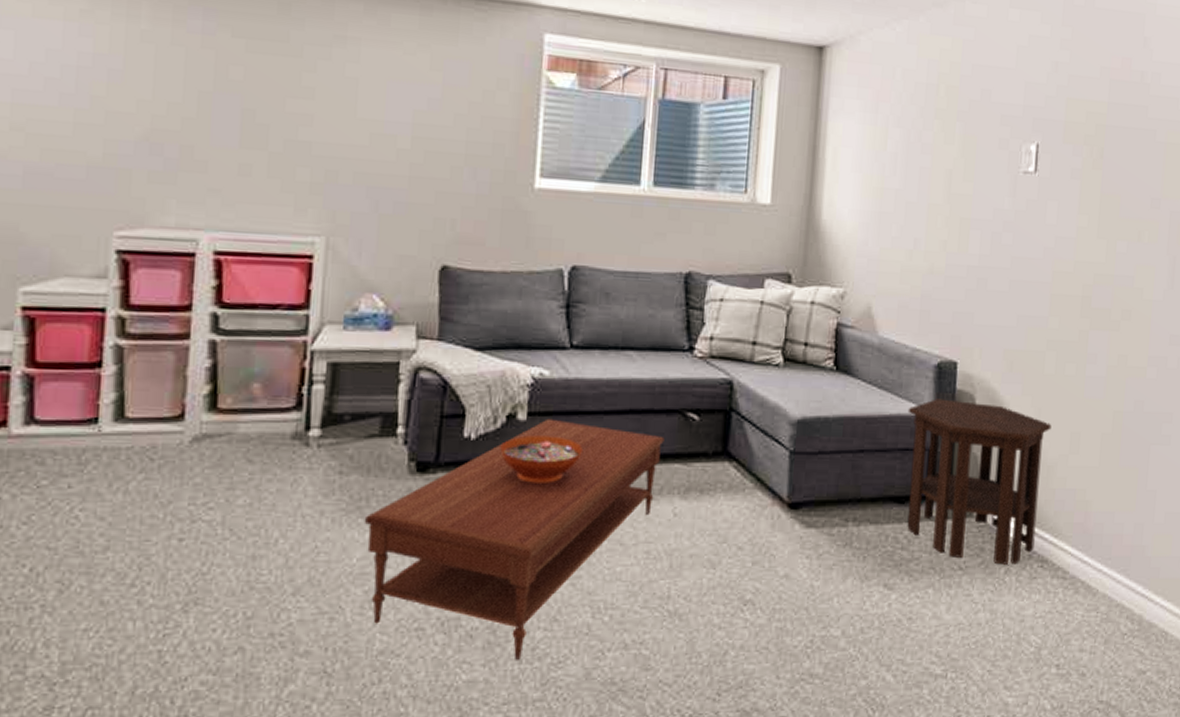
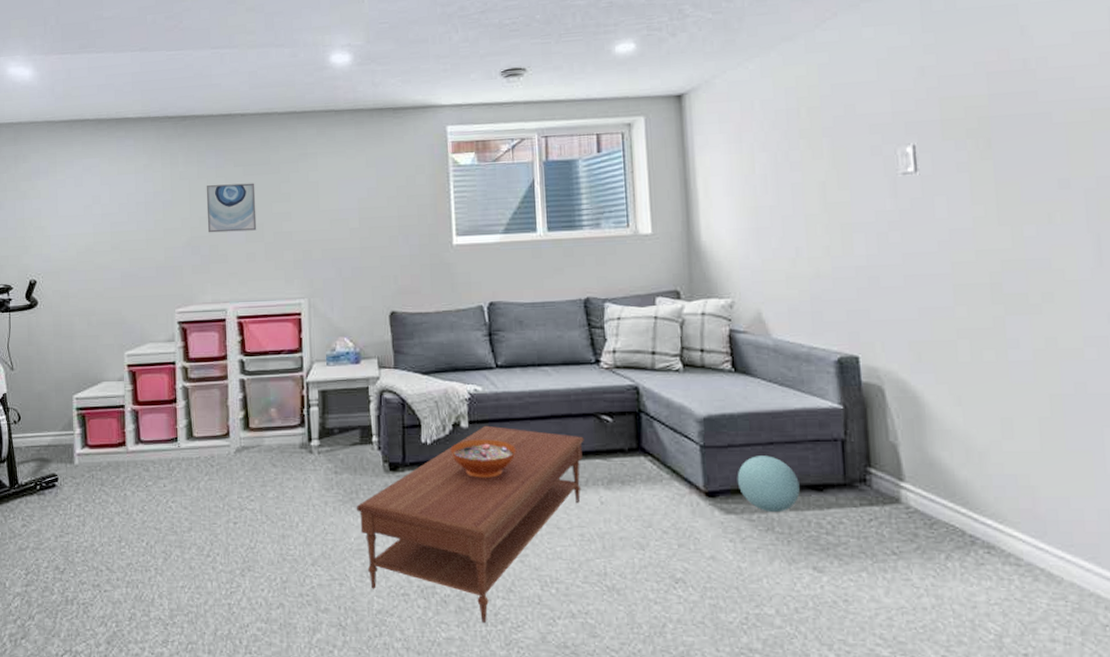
wall art: none [179,56,262,133] -> present [206,183,257,233]
ball: none [822,464,883,527] -> present [737,456,800,513]
side table: present [907,399,1052,565] -> none [813,392,977,550]

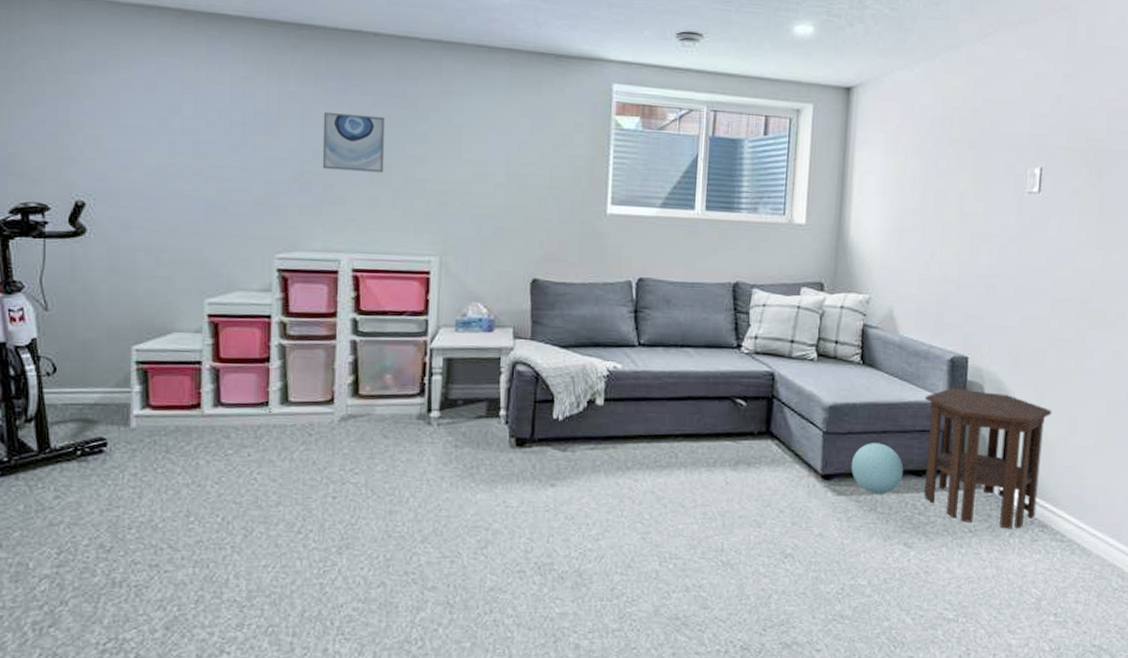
coffee table: present [356,425,584,623] -> none [475,403,717,598]
decorative bowl: present [450,439,516,478] -> none [582,417,650,456]
side table: none [813,392,977,550] -> present [924,388,1052,529]

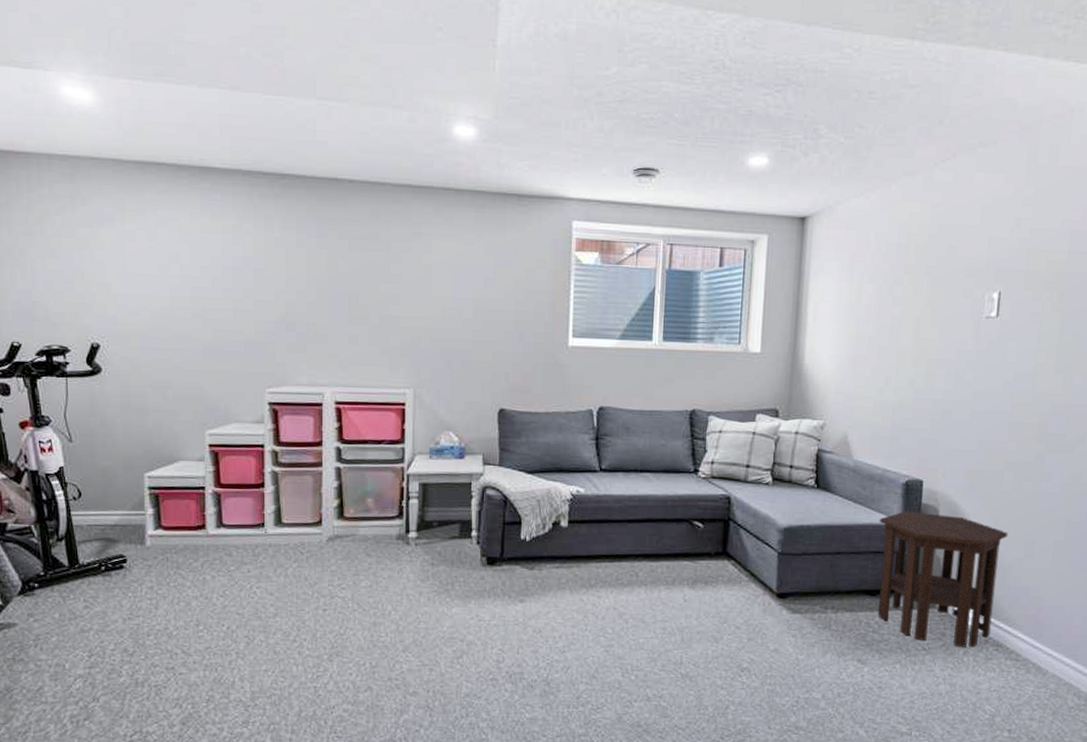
wall art: present [322,111,386,173] -> none [305,255,361,312]
ball: present [851,443,903,495] -> none [805,563,857,613]

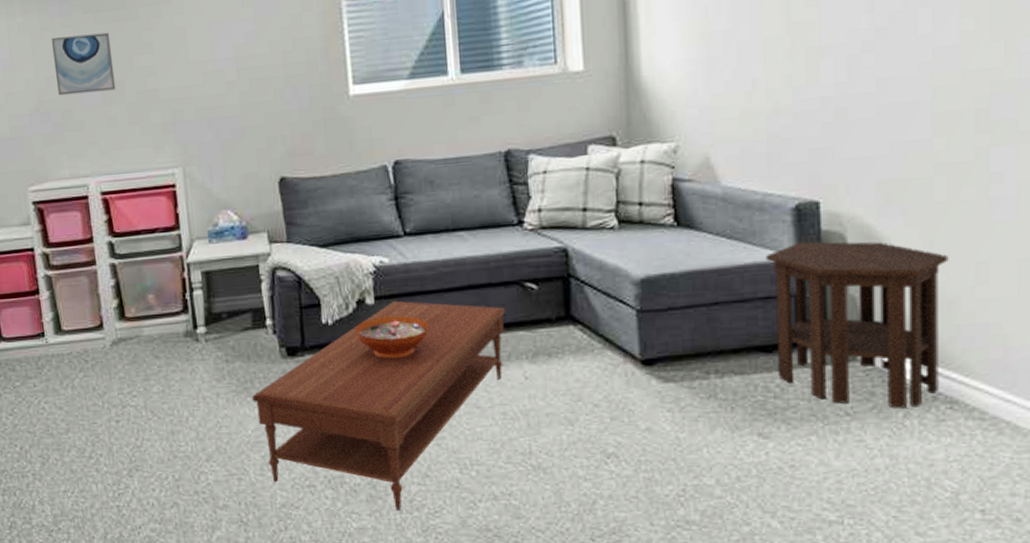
wall art: none [305,255,361,312] -> present [51,32,116,96]
coffee table: none [451,525,676,705] -> present [251,300,506,510]
decorative bowl: none [548,538,611,575] -> present [355,315,429,359]

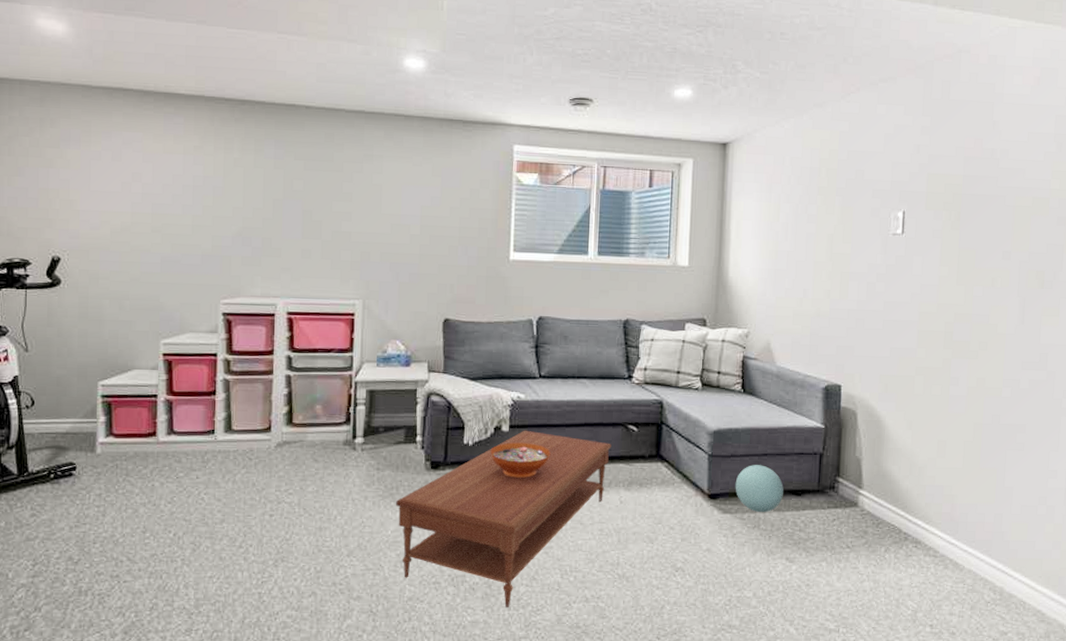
wall art: present [51,32,116,96] -> none [261,175,316,227]
ball: none [677,317,747,379] -> present [735,465,784,513]
side table: present [765,241,949,408] -> none [802,414,922,545]

